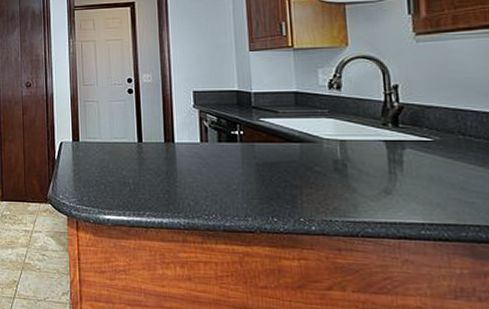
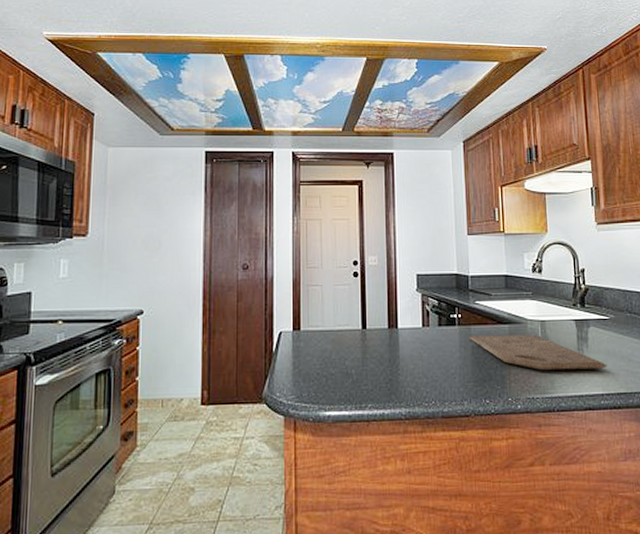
cutting board: none [253,153,430,196] -> present [470,334,608,370]

